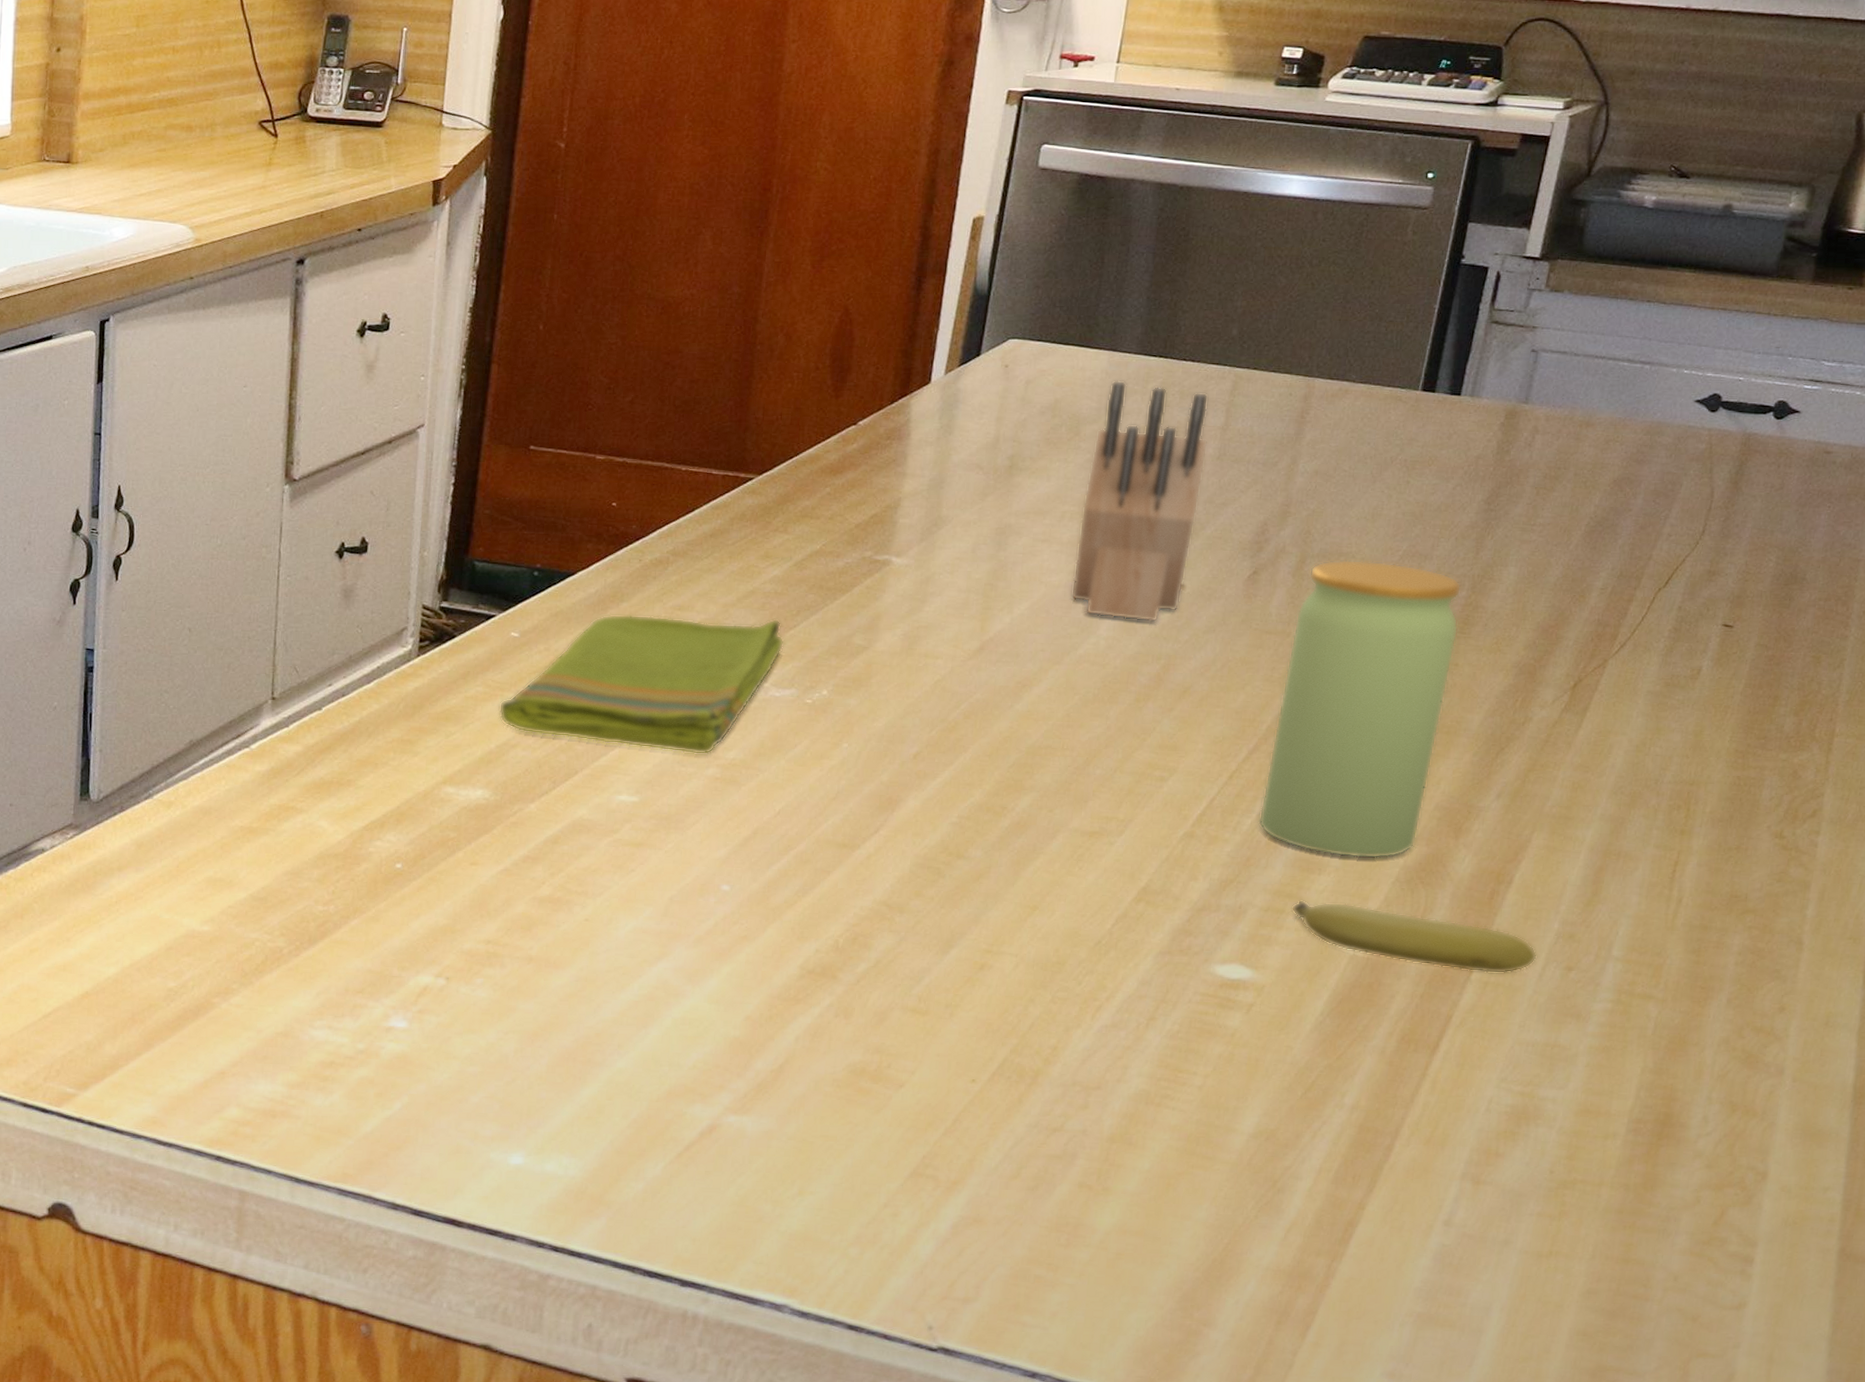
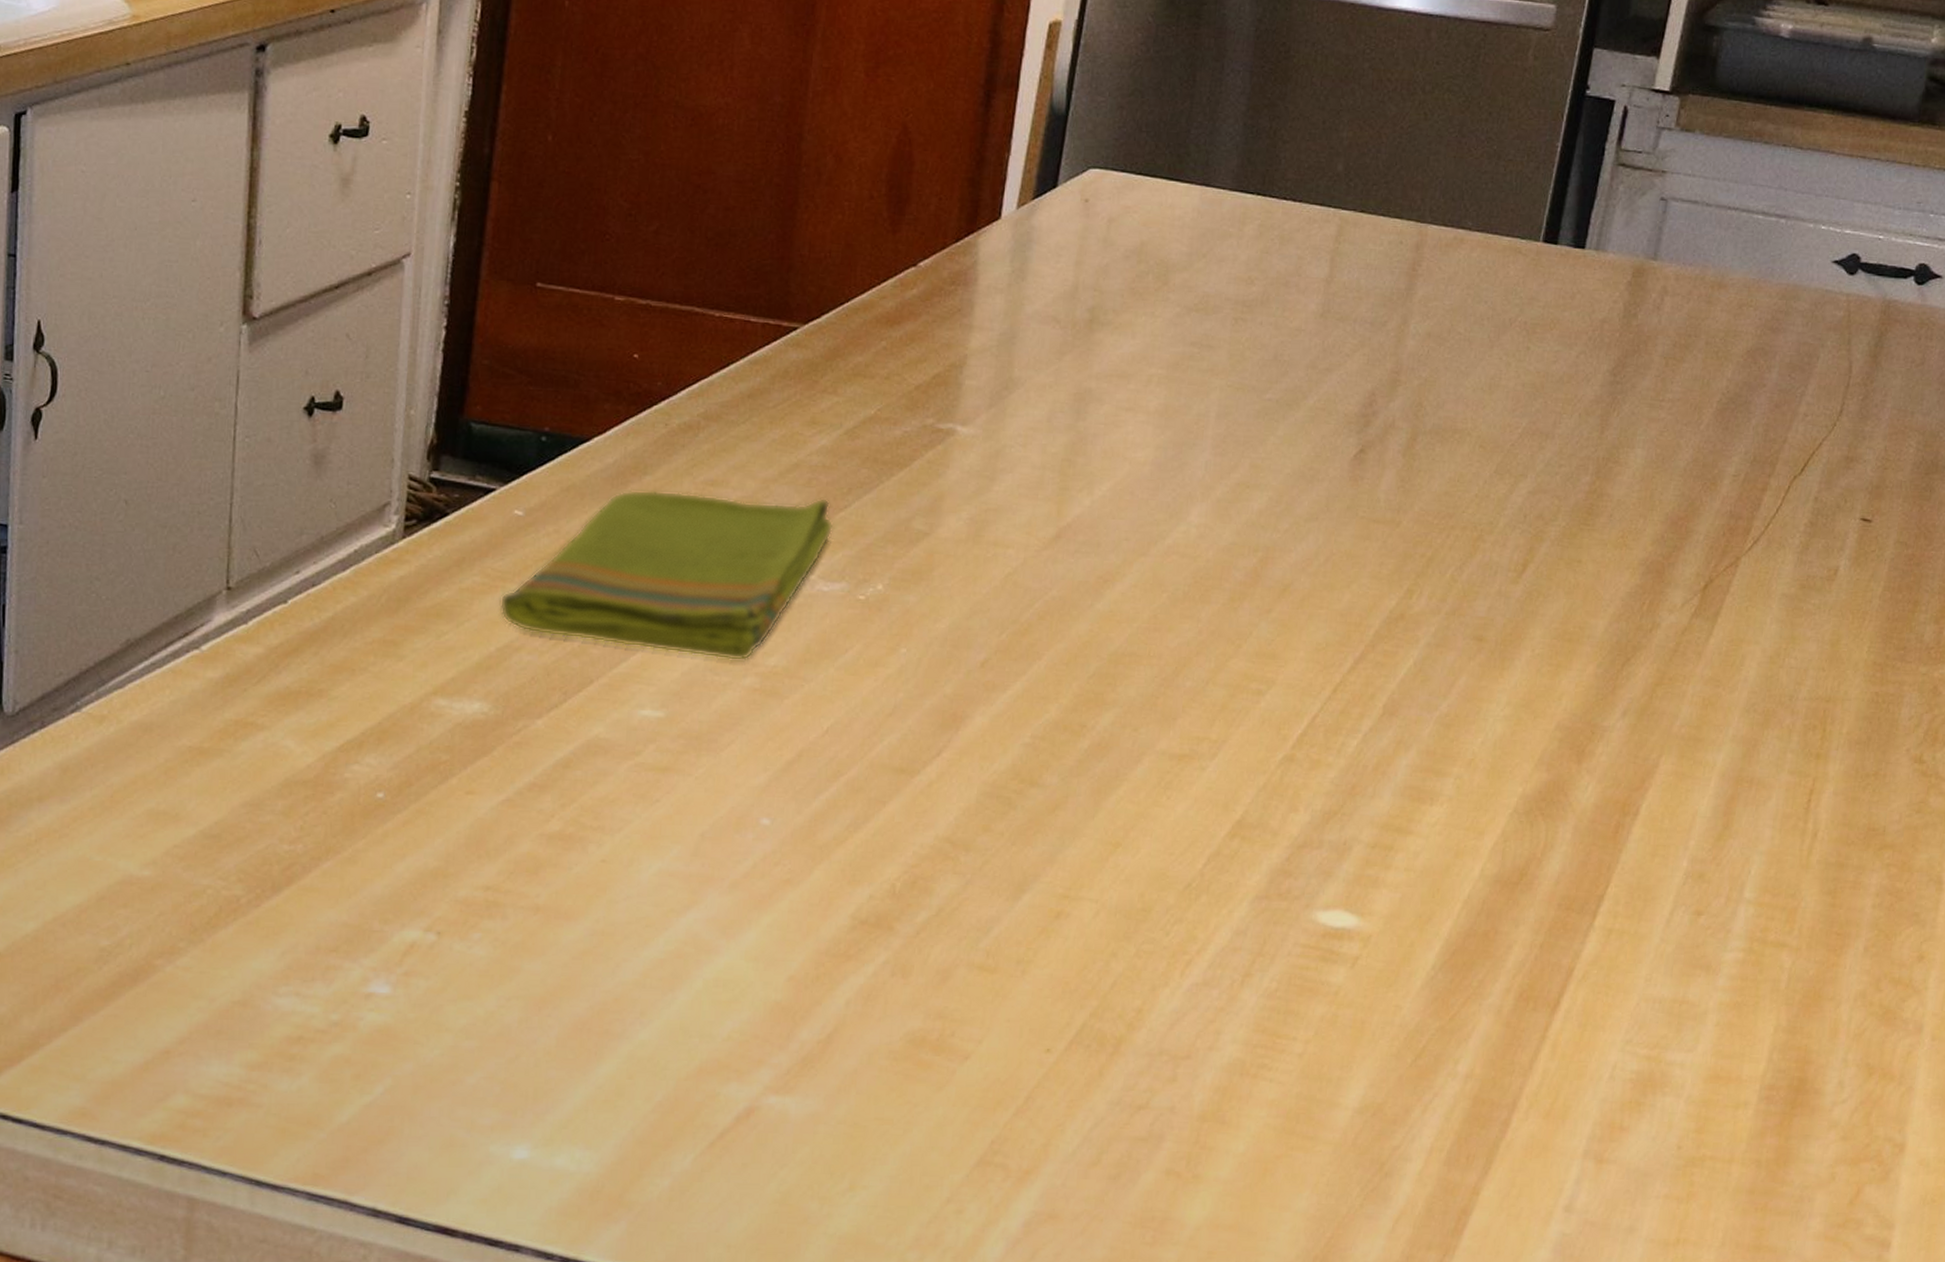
knife block: present [1070,380,1209,623] -> none [1158,220,1311,508]
jar: present [1258,559,1462,859] -> none [1365,437,1586,787]
fruit: present [1291,900,1537,974] -> none [1400,835,1665,920]

